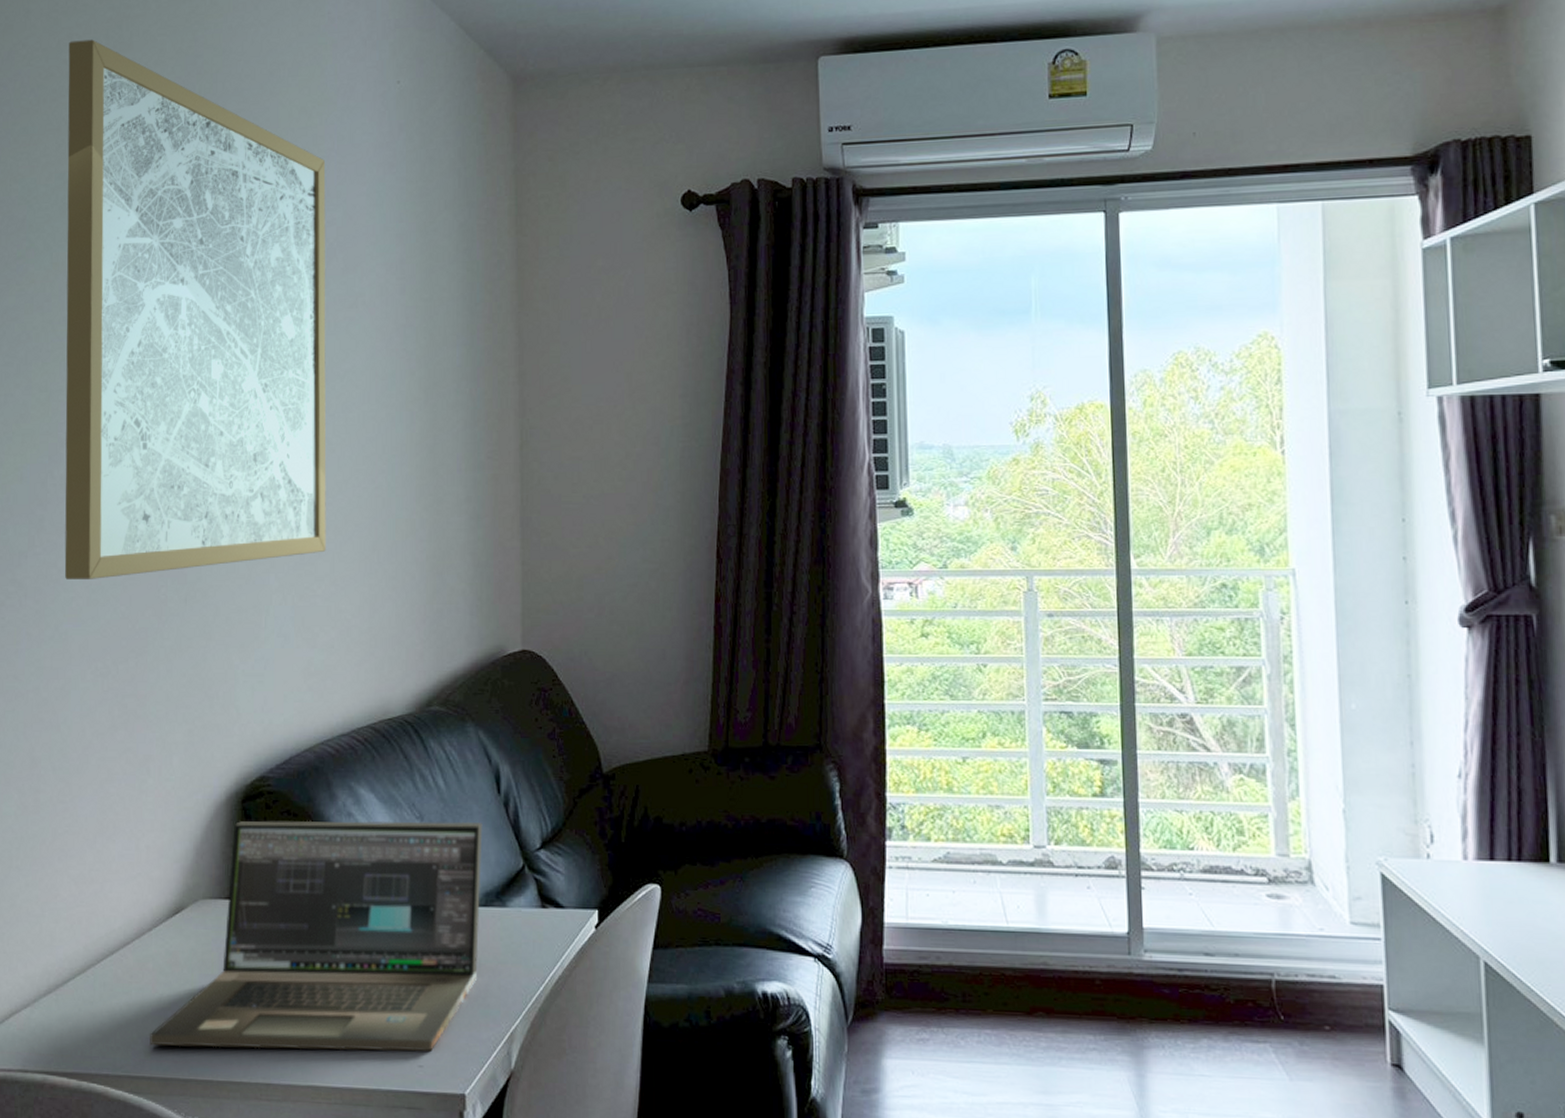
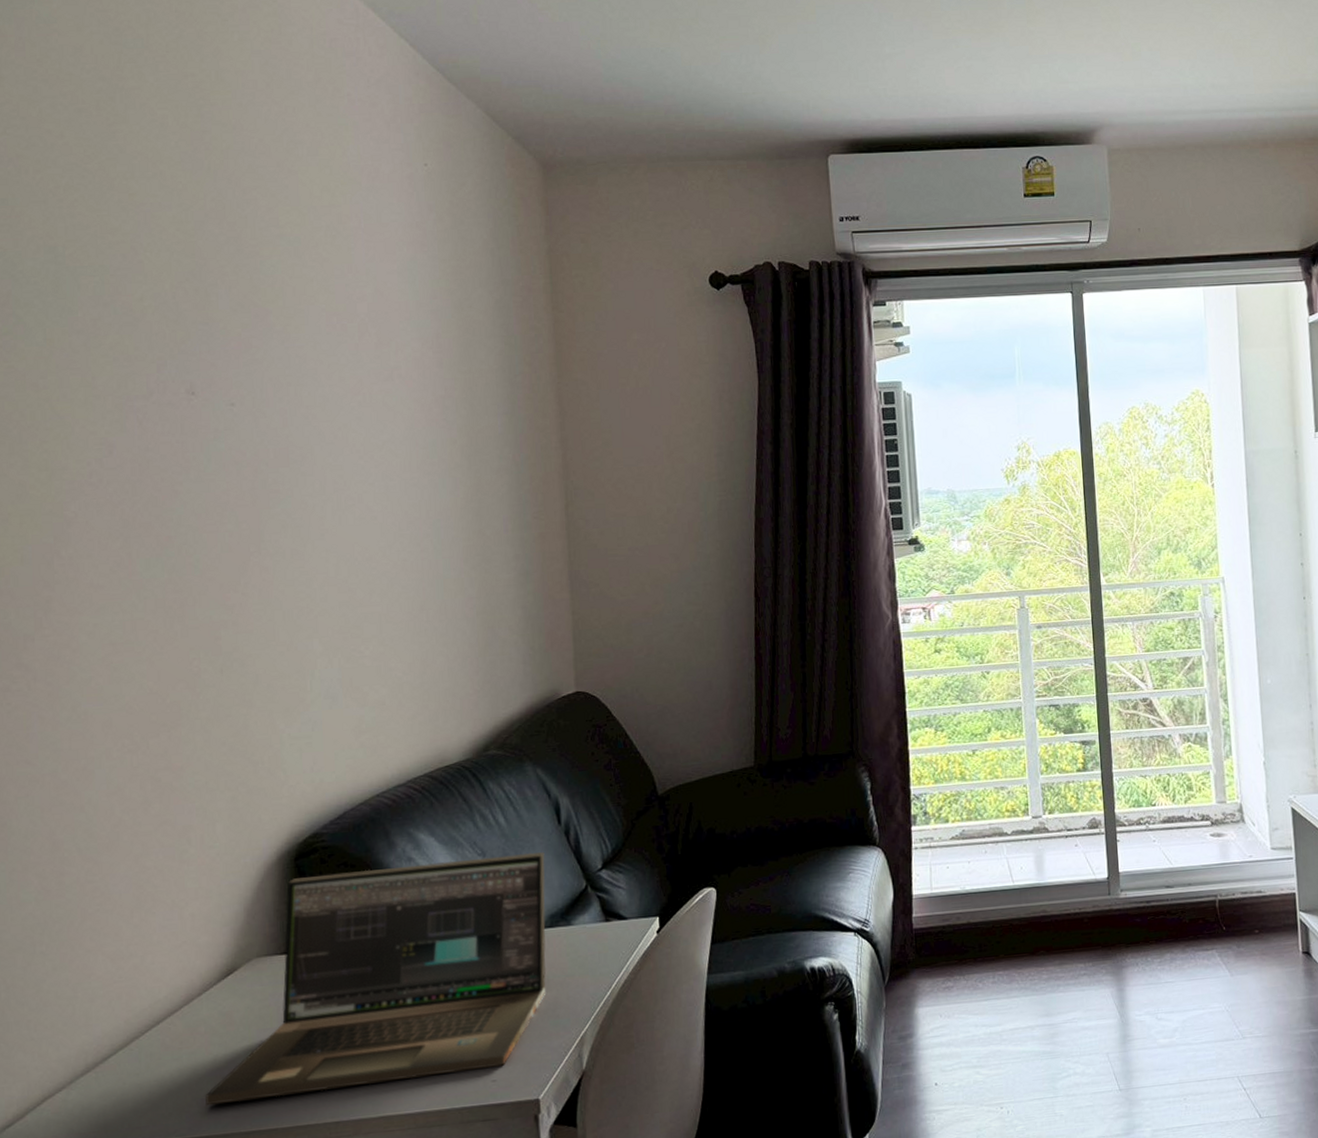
wall art: present [64,39,327,579] -> none [52,110,372,660]

